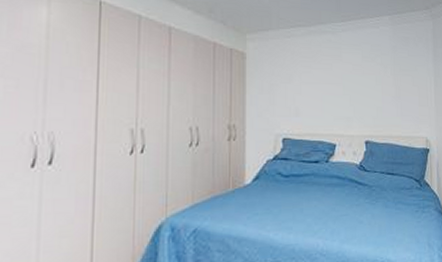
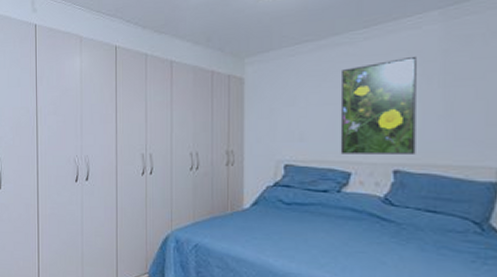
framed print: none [326,49,379,128] -> present [340,55,416,154]

